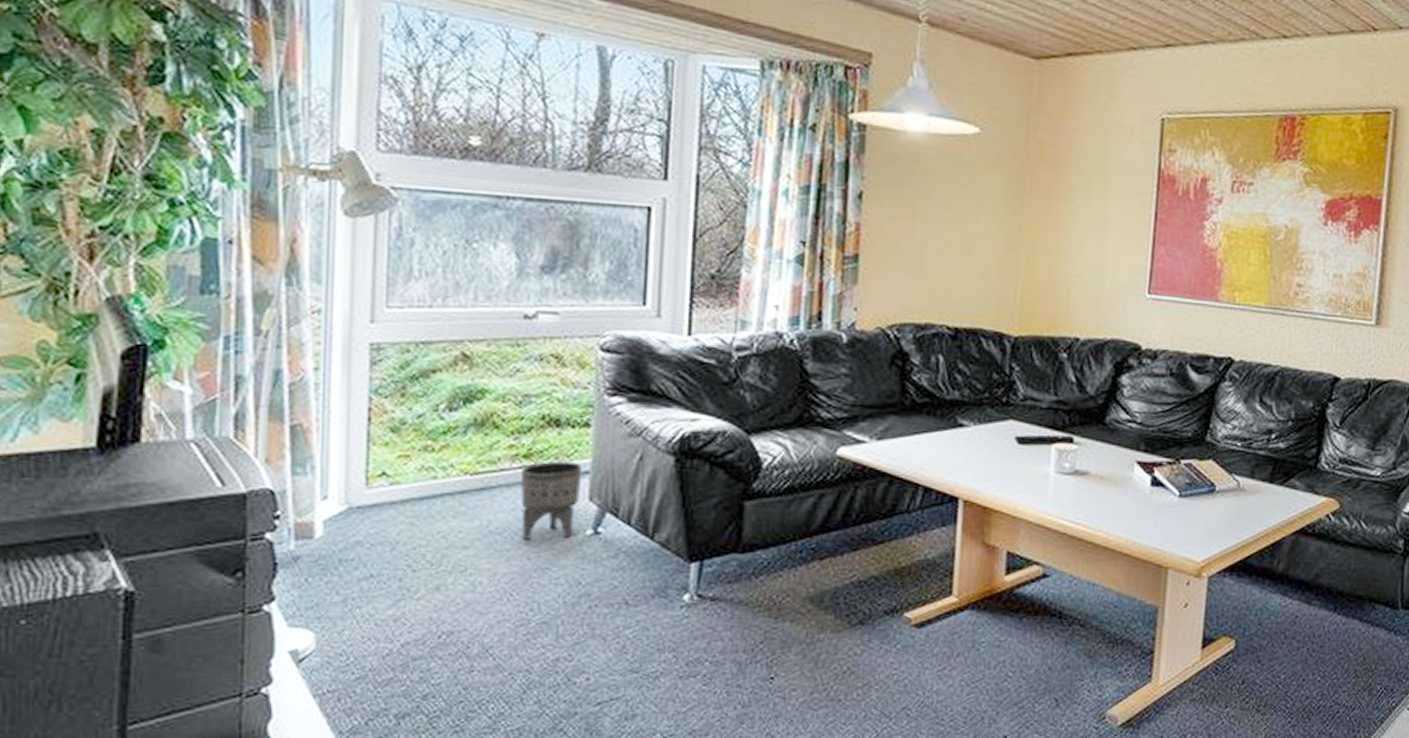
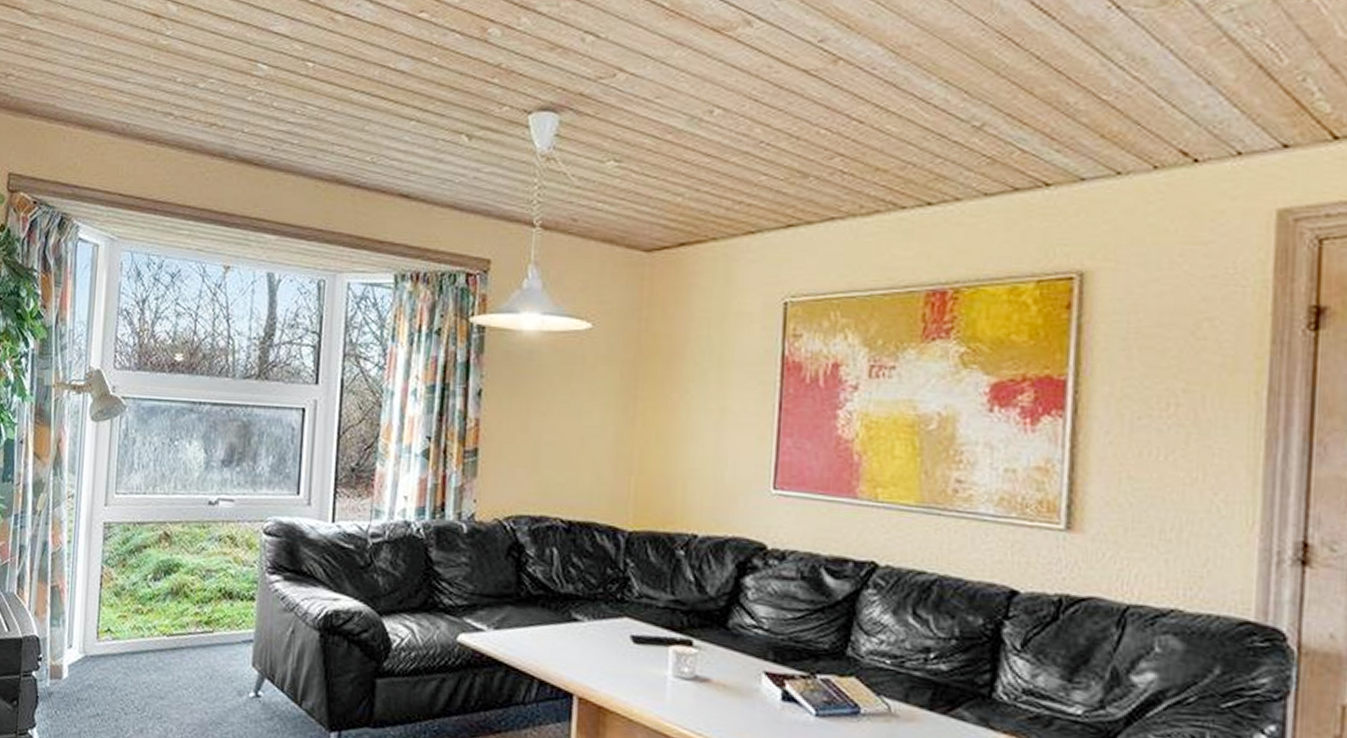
planter: present [520,461,583,540] -> none [202,629,248,698]

